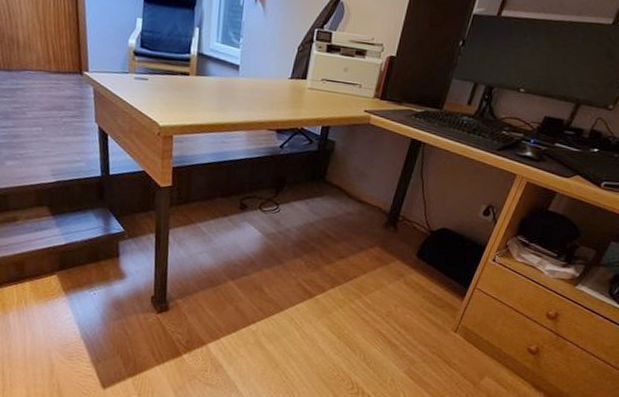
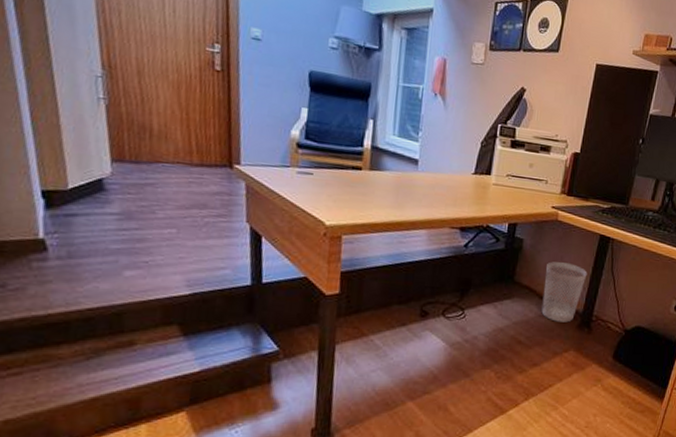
wastebasket: none [350,163,397,221] -> present [541,262,587,323]

